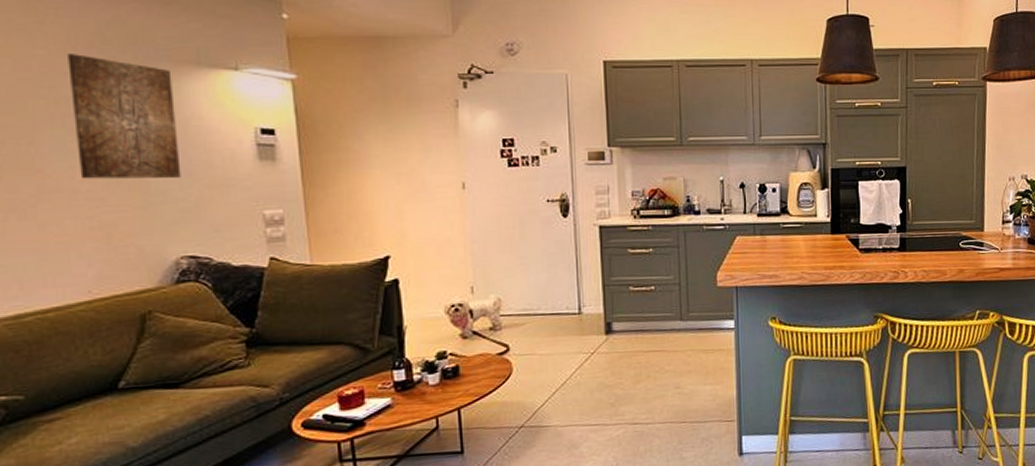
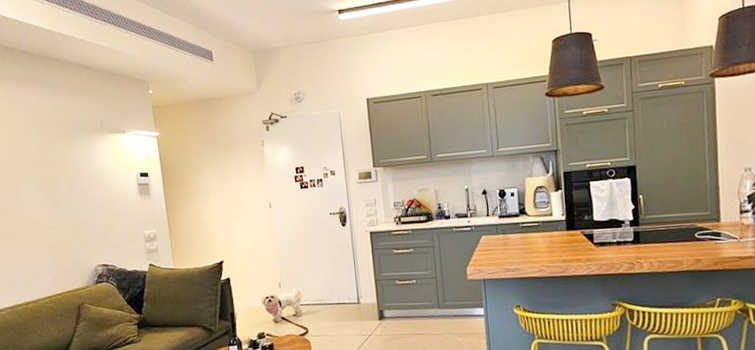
wall art: present [68,54,181,179] -> none [32,132,96,215]

